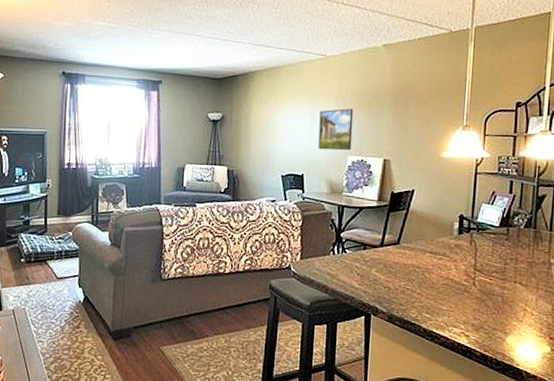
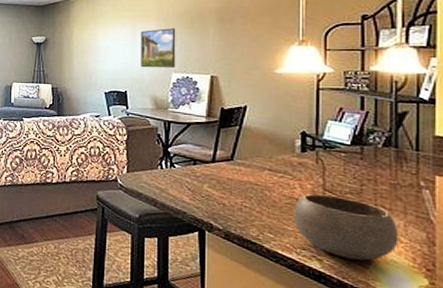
bowl: none [447,273,531,334] -> present [292,193,399,261]

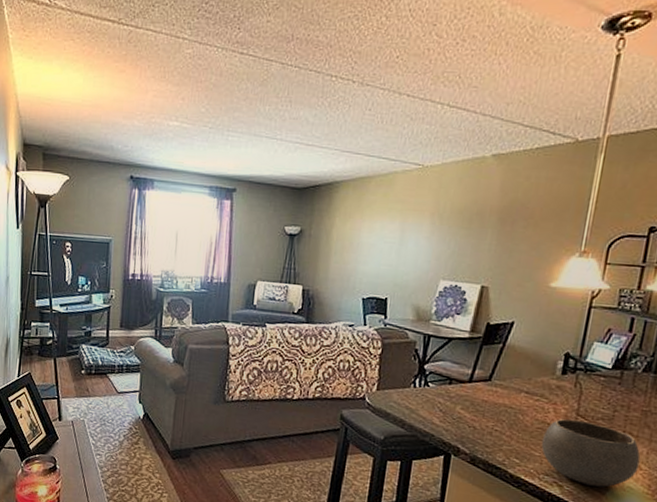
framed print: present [140,28,176,69] -> none [406,226,451,275]

